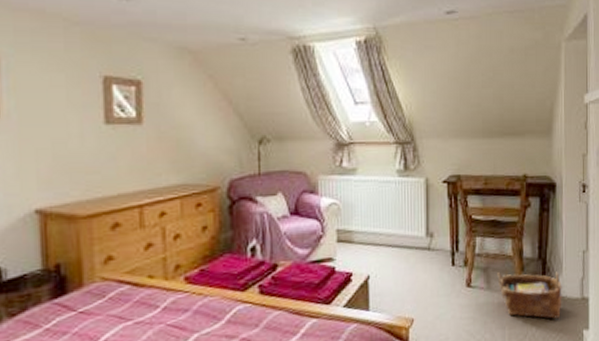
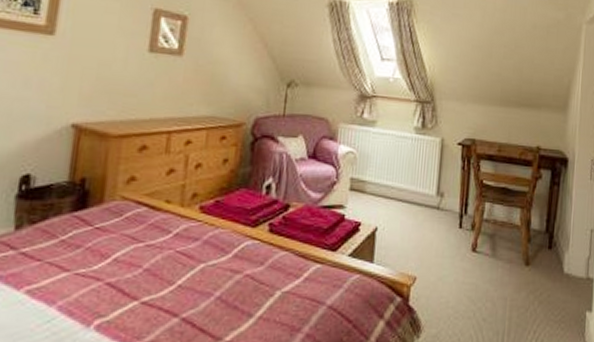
woven basket: present [497,271,562,319] -> none [503,239,568,296]

